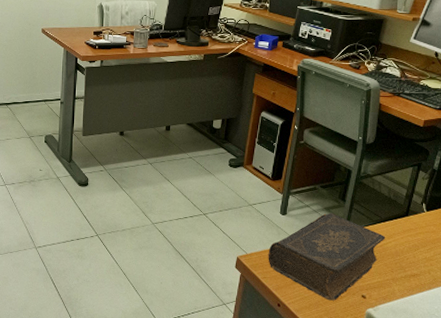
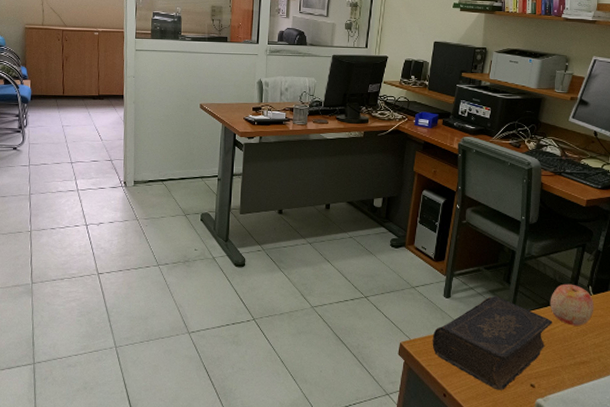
apple: none [383,201,427,241] -> present [550,283,594,326]

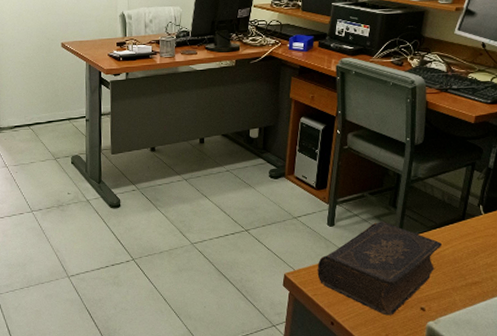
apple: present [550,283,594,326] -> none [438,204,486,247]

